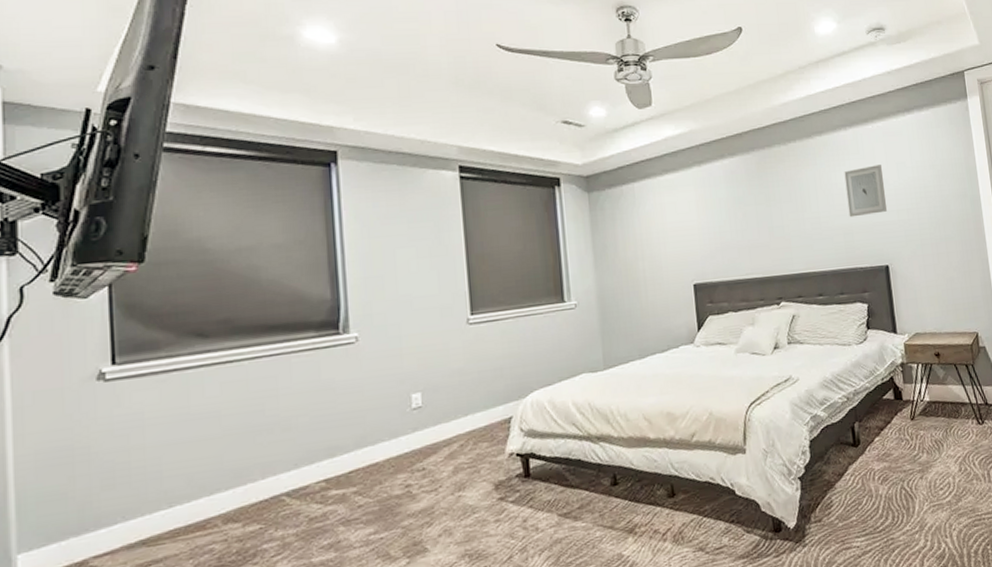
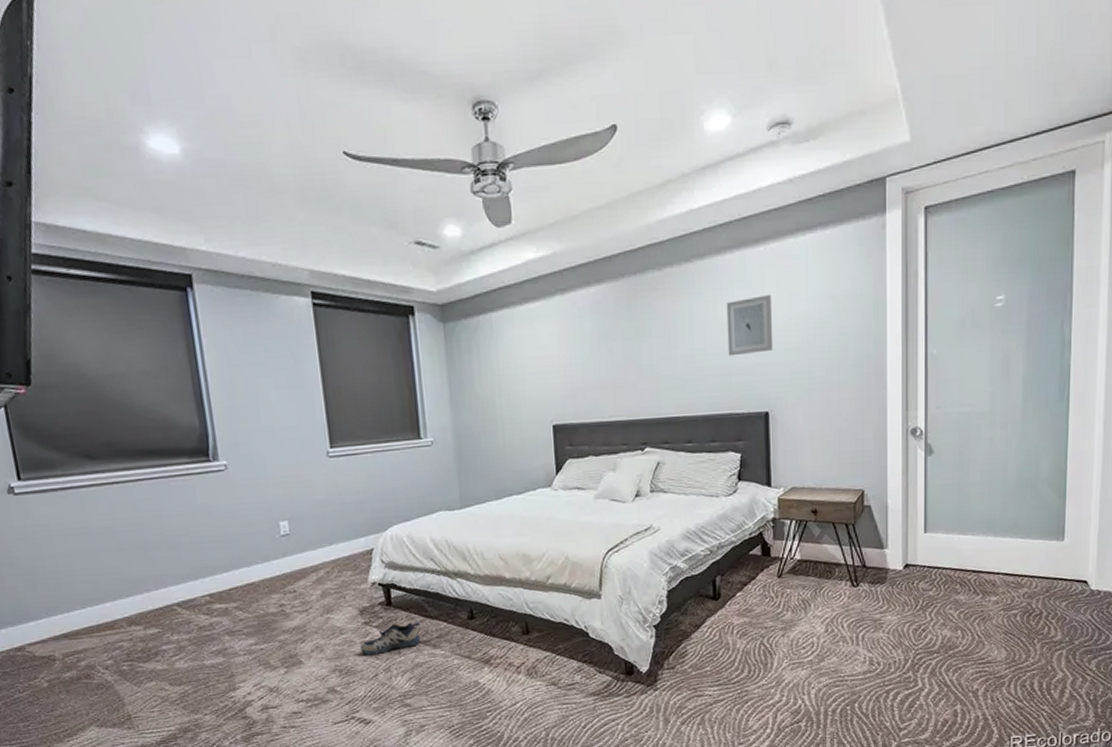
shoe: none [494,492,561,535] -> present [360,621,421,655]

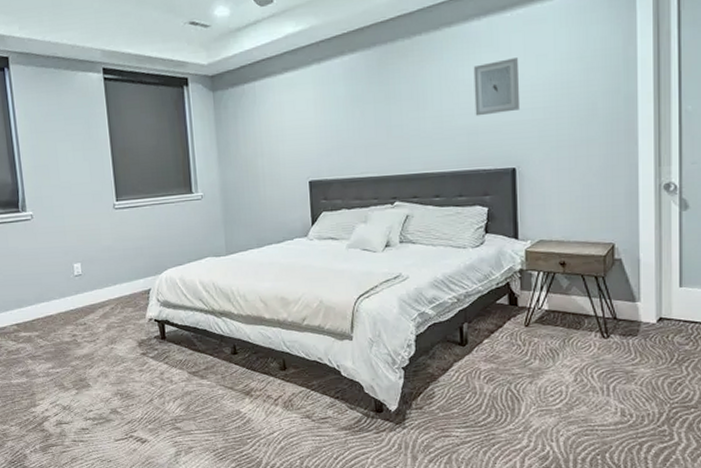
shoe: present [360,621,421,655] -> none [138,354,191,382]

